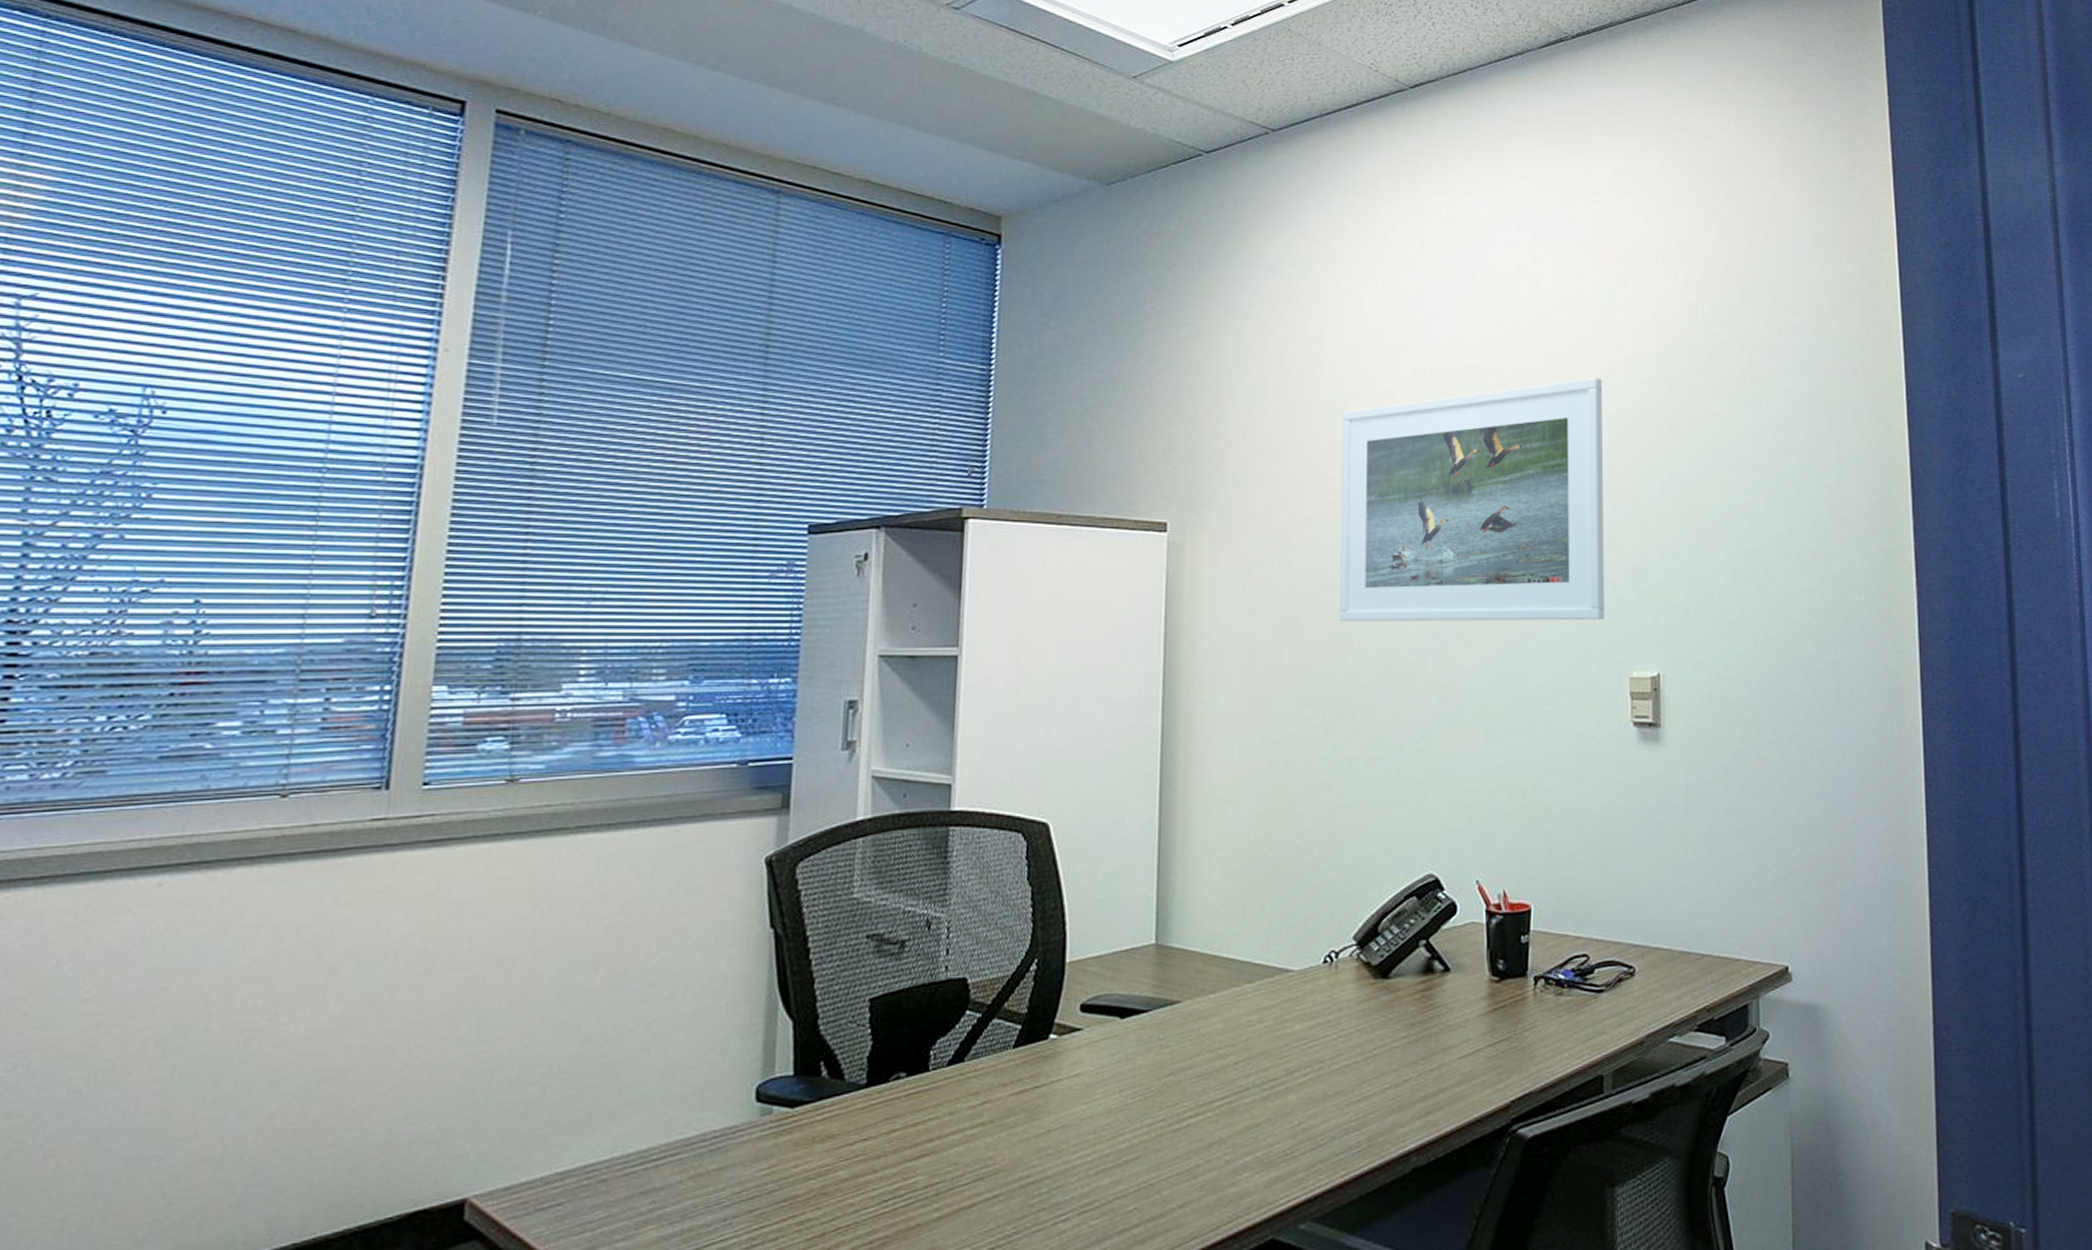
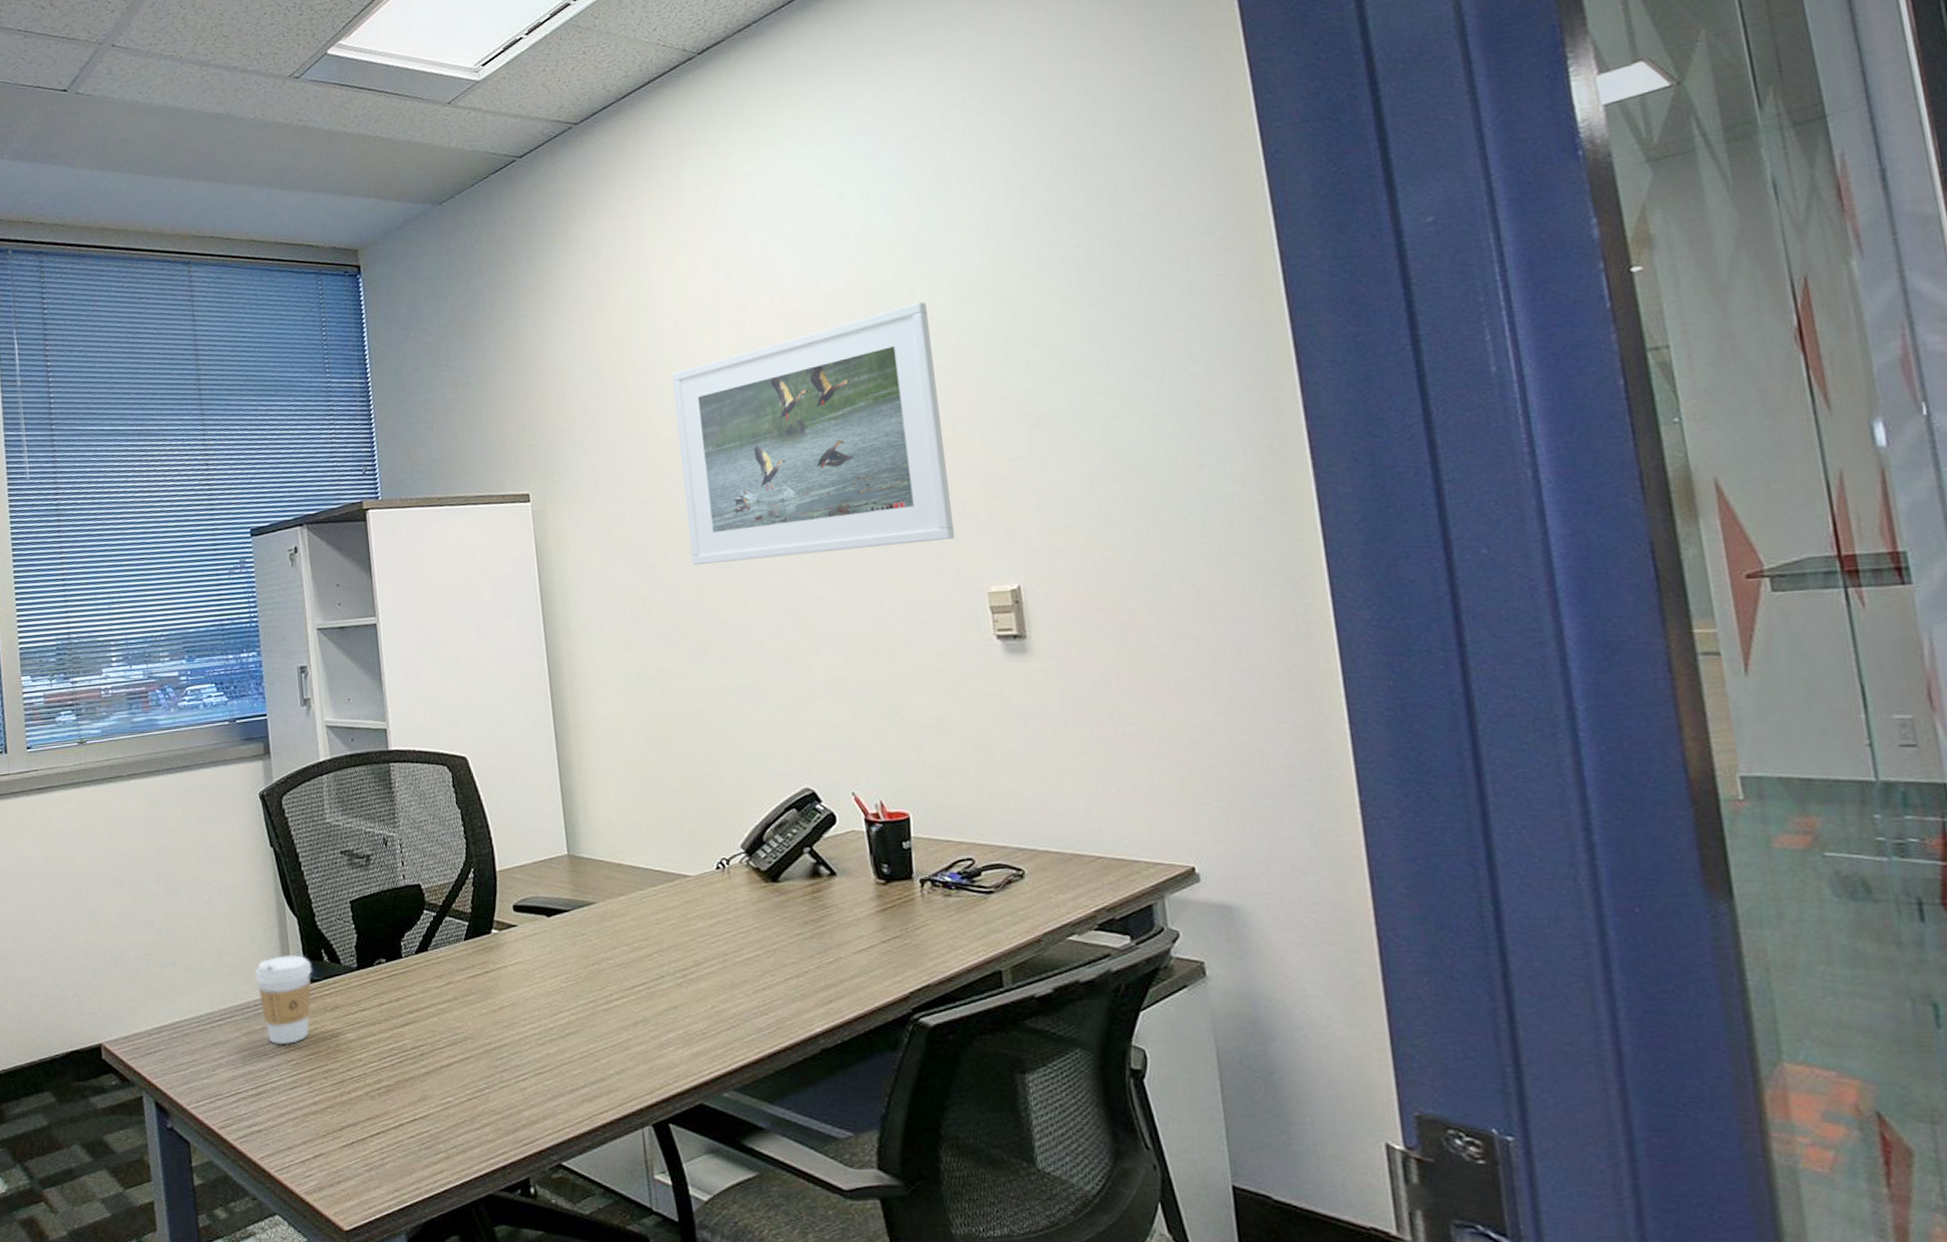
coffee cup: none [720,1069,803,1190] -> present [255,955,312,1045]

